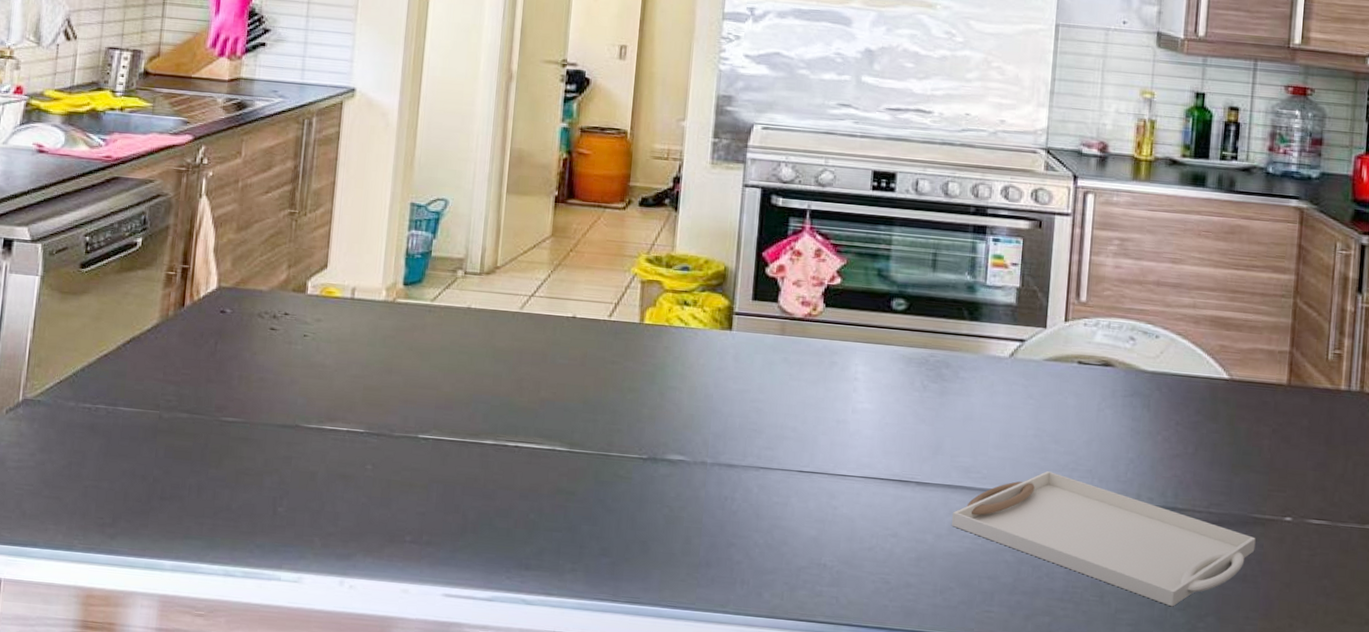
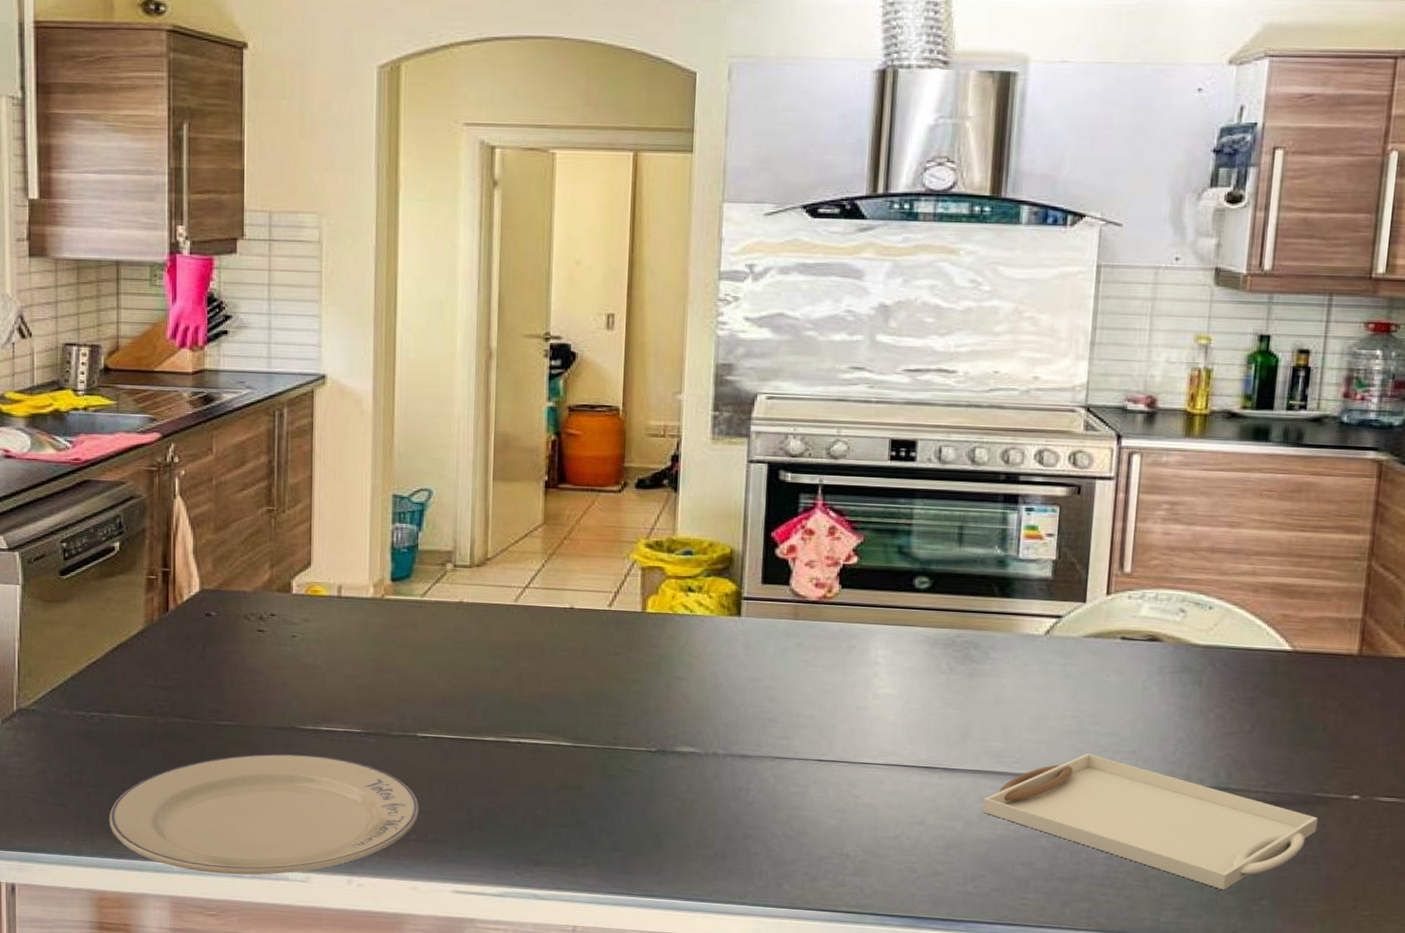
plate: none [103,451,416,575] -> present [108,753,420,875]

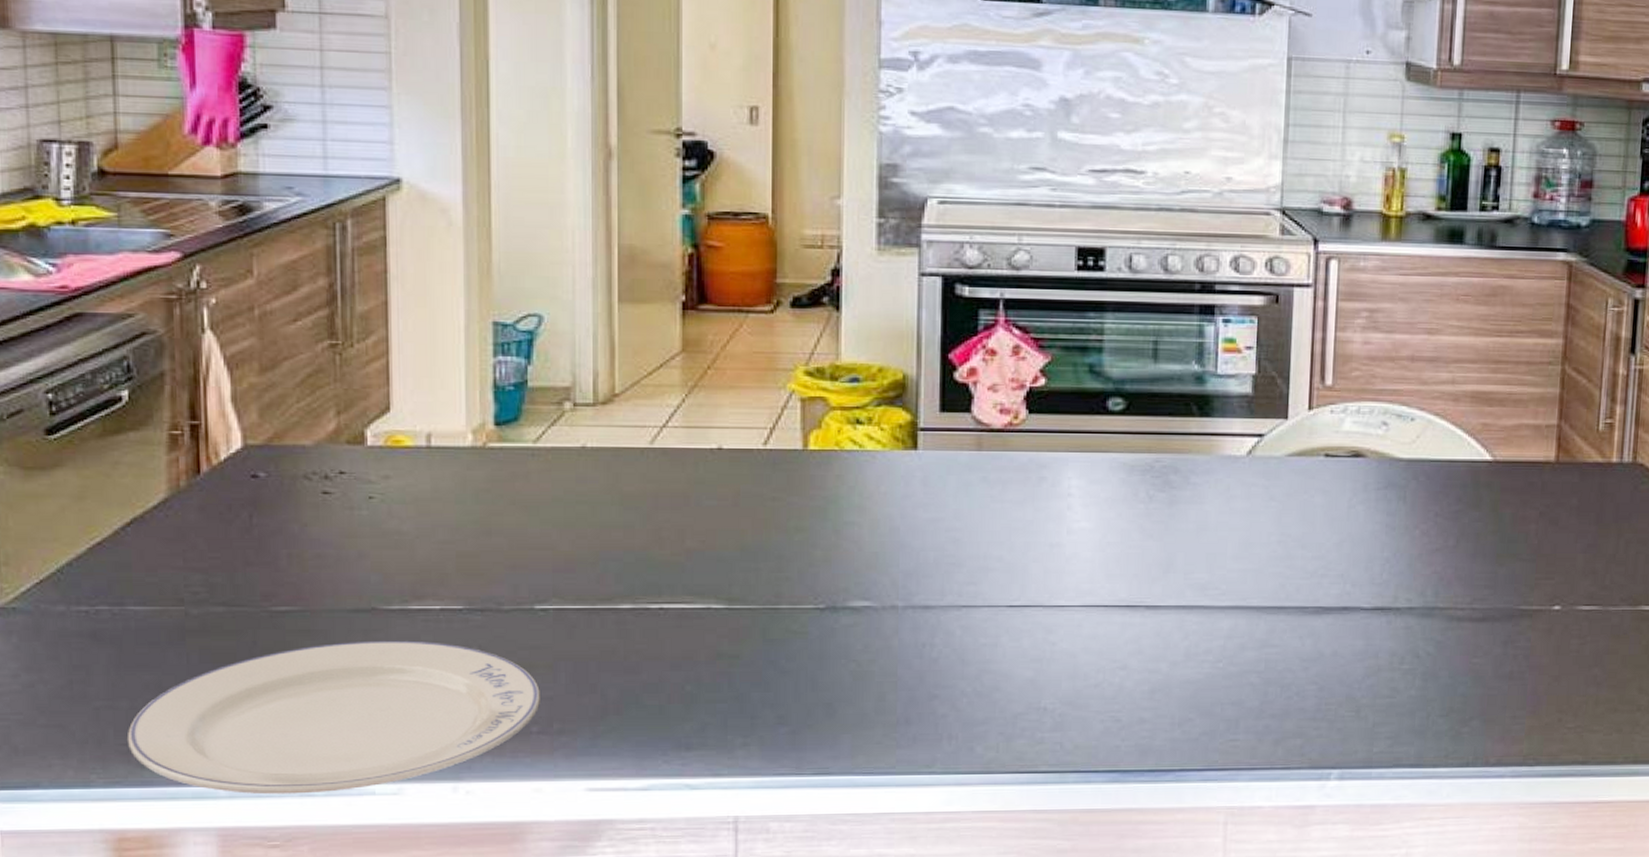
serving tray: present [982,754,1318,891] -> none [1187,580,1523,714]

